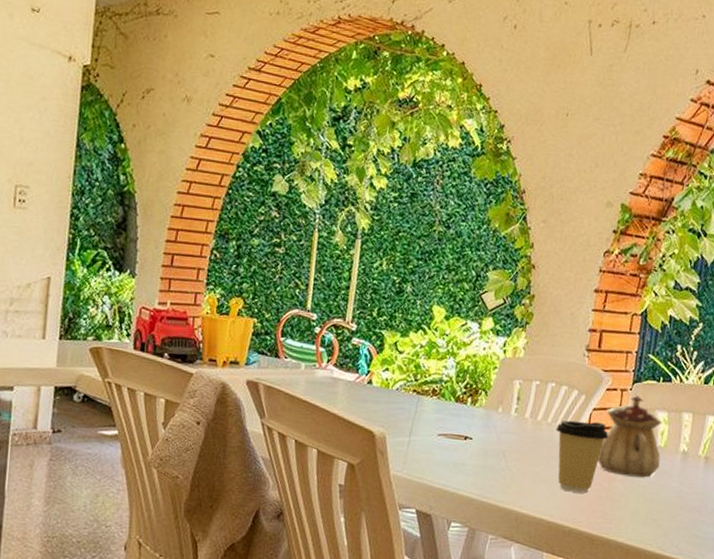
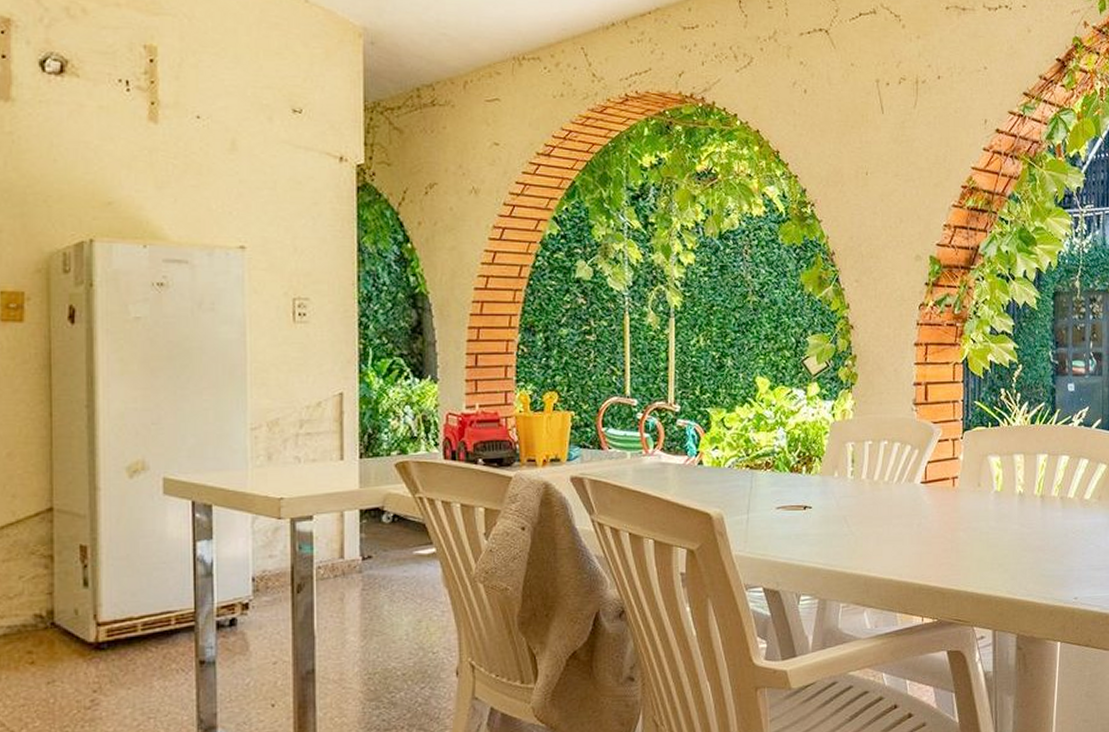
coffee cup: present [556,420,609,494] -> none [893,474,946,548]
teapot: present [598,395,662,478] -> none [939,443,998,525]

